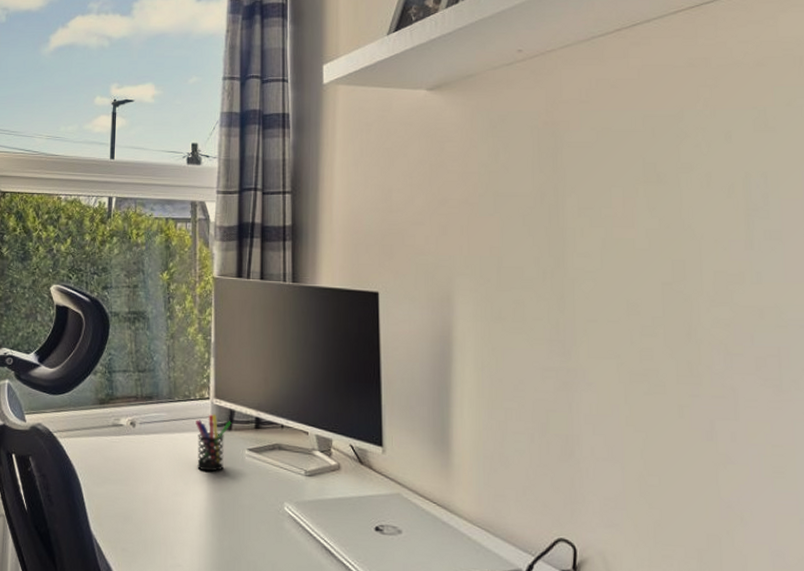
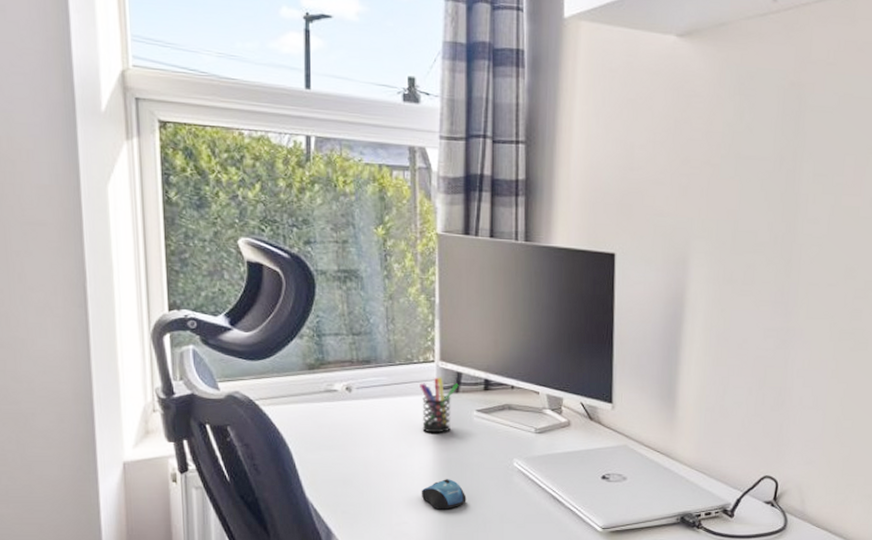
computer mouse: none [194,520,238,553] -> present [421,479,467,509]

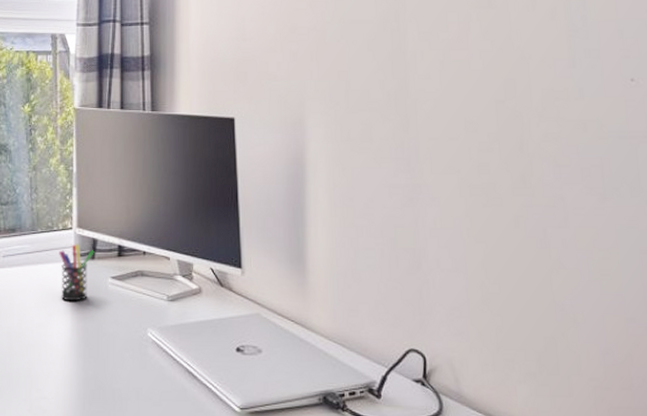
computer mouse: present [421,479,467,509] -> none [59,350,103,383]

